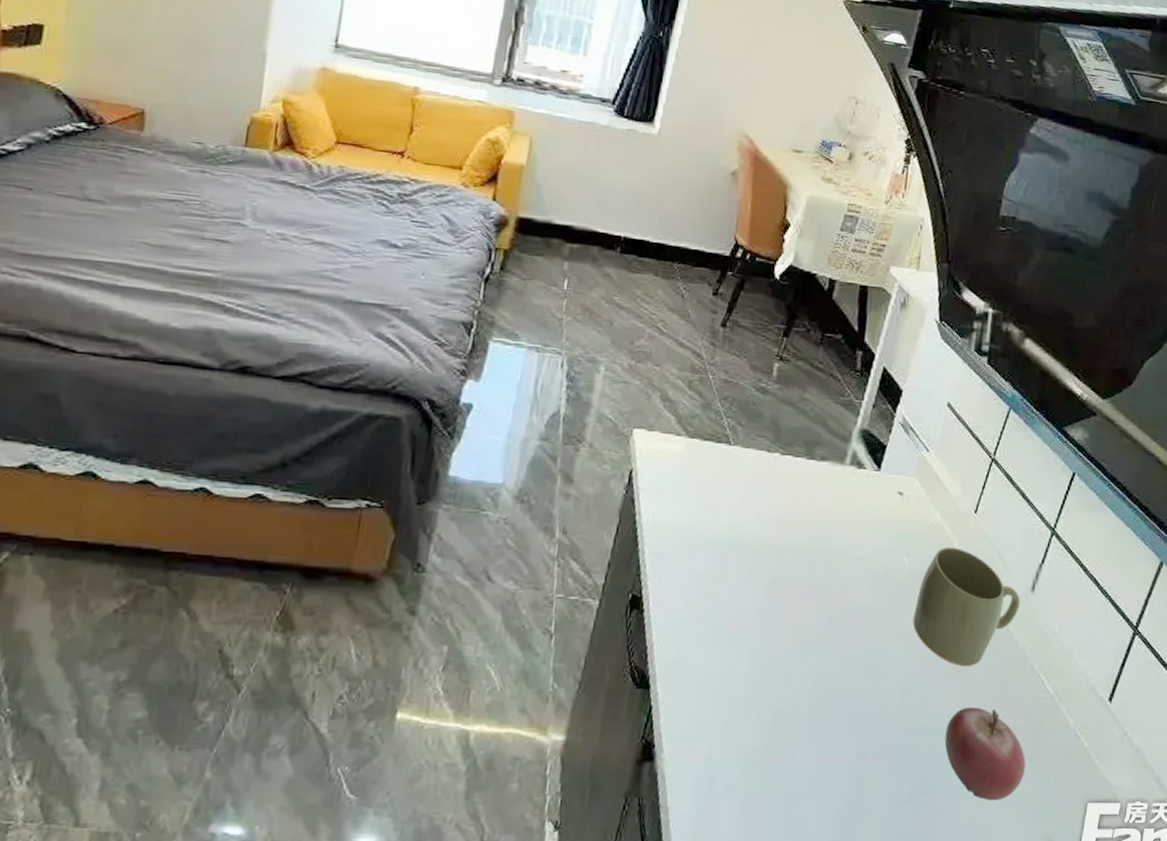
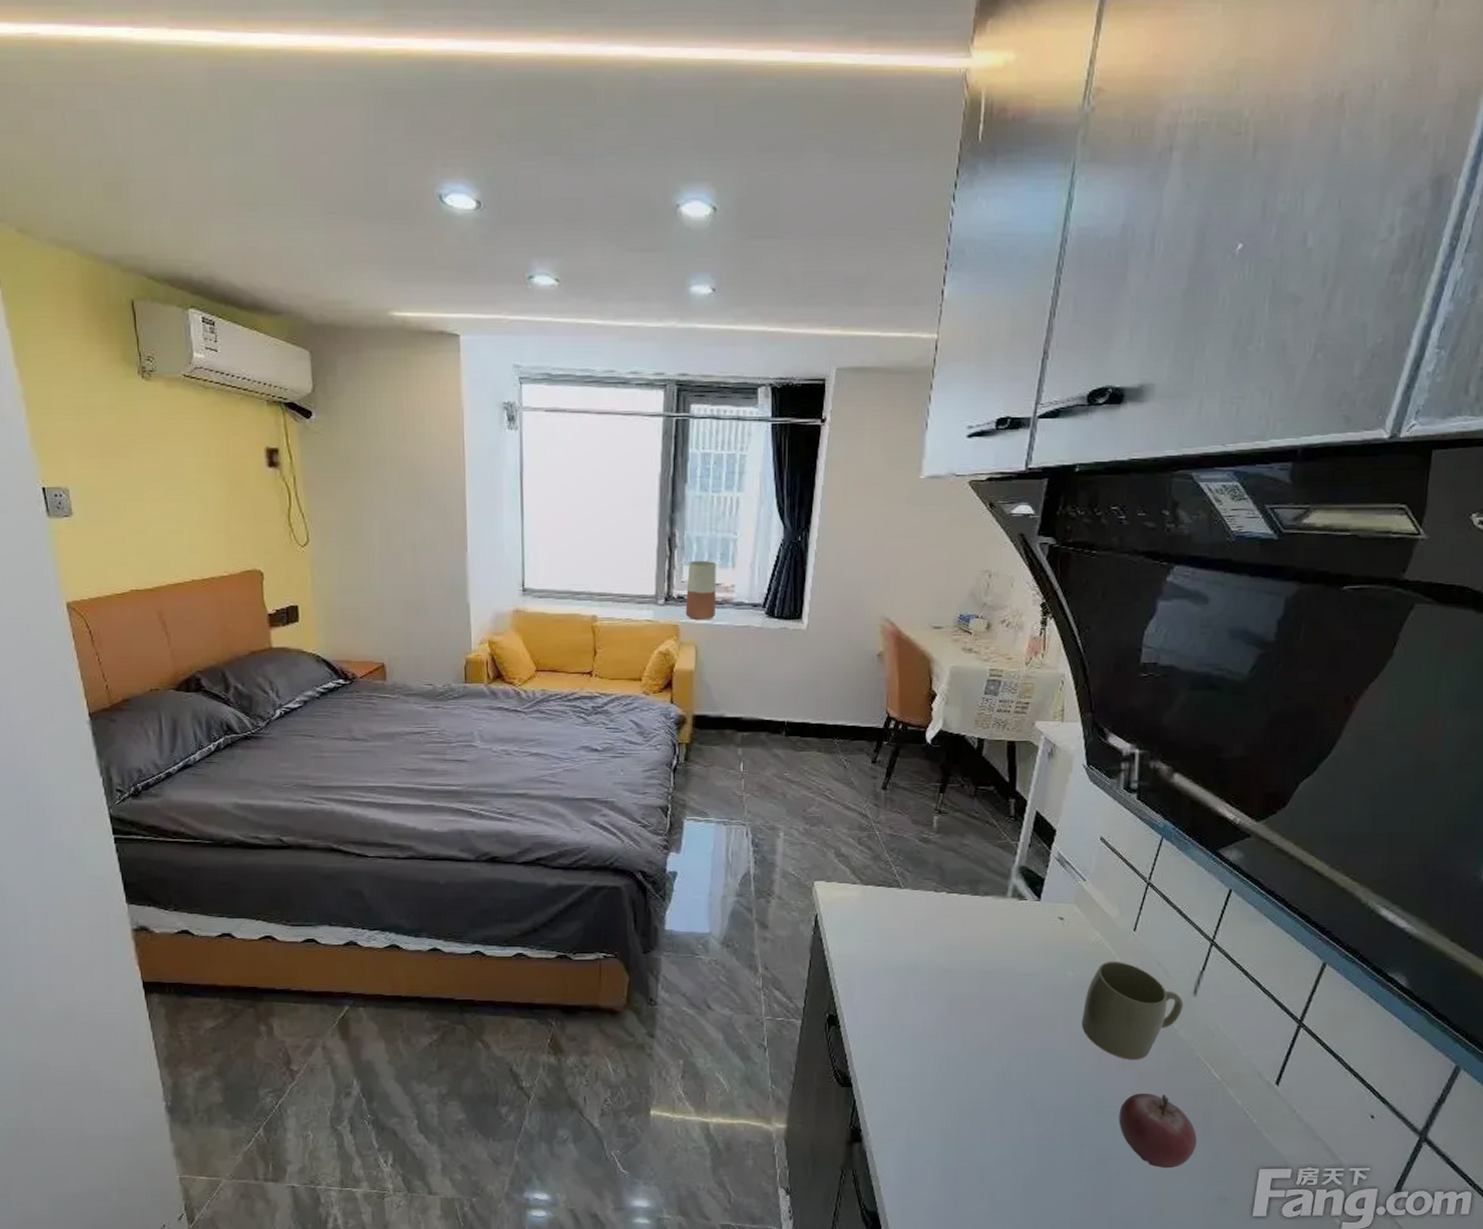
vase: none [523,40,566,110] -> present [685,560,716,621]

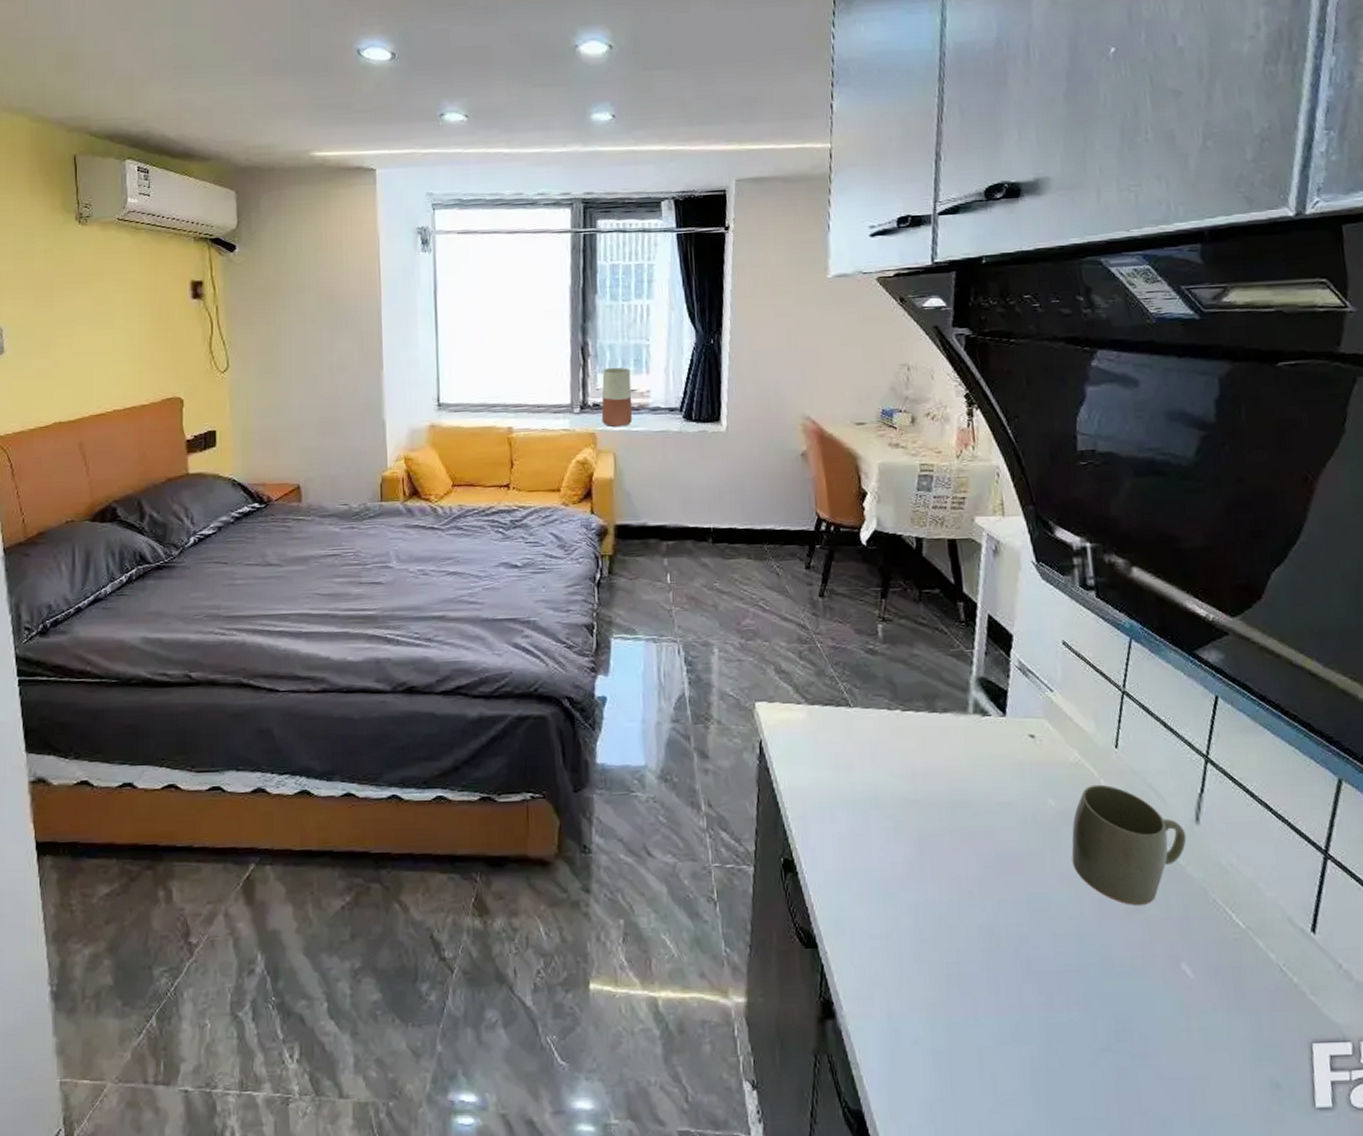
fruit: present [1119,1093,1197,1169] -> none [1132,947,1232,1045]

